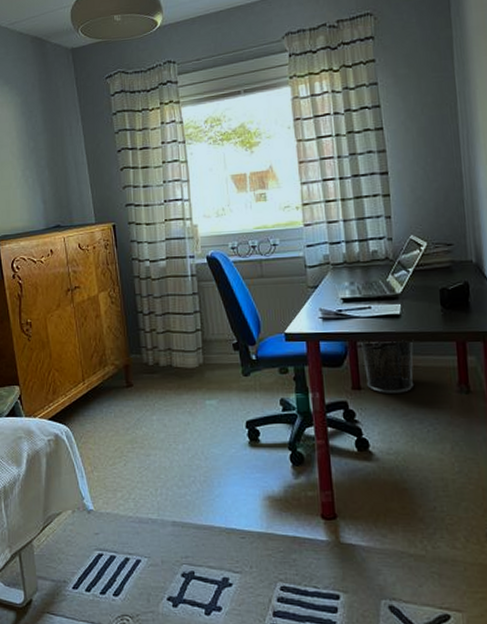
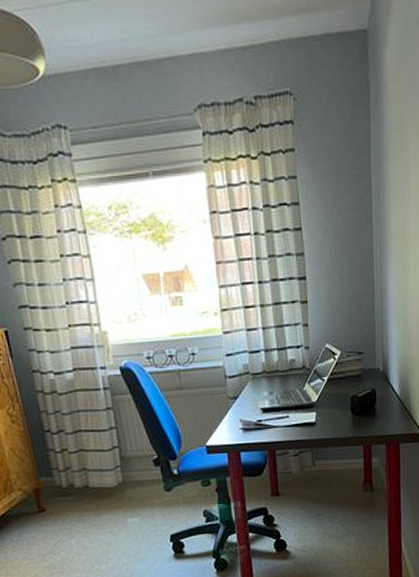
waste bin: present [361,339,415,393] -> none [280,446,327,497]

